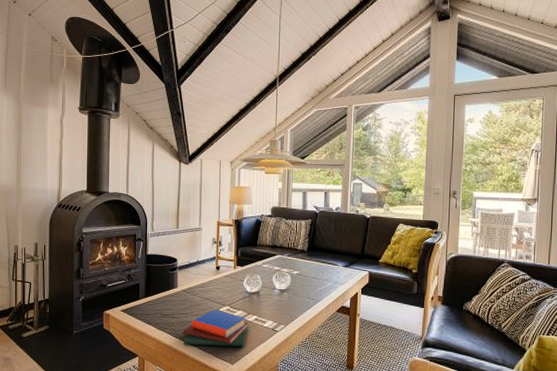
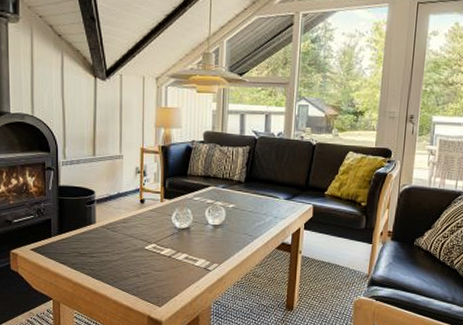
book: present [183,310,249,347] -> none [103,247,178,288]

